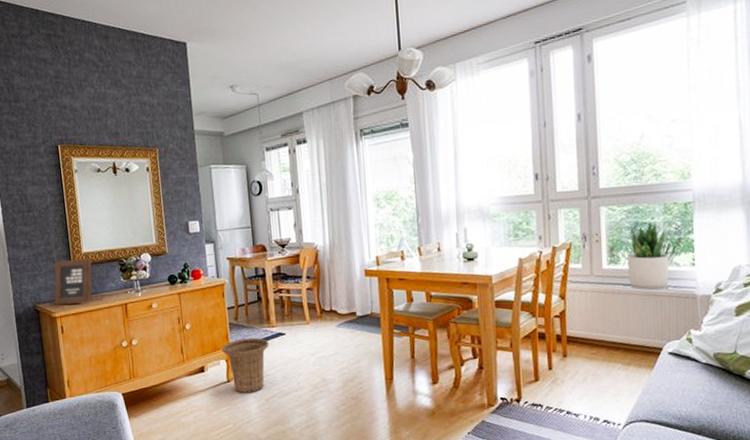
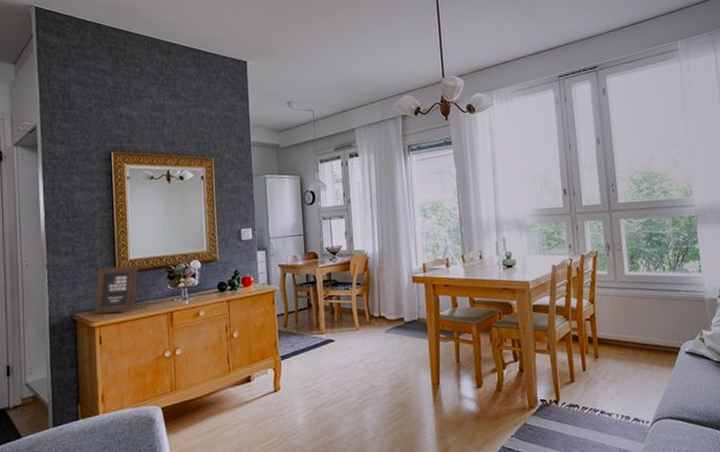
basket: present [222,337,269,394] -> none [270,345,318,404]
planter: present [627,222,670,291] -> none [645,233,681,295]

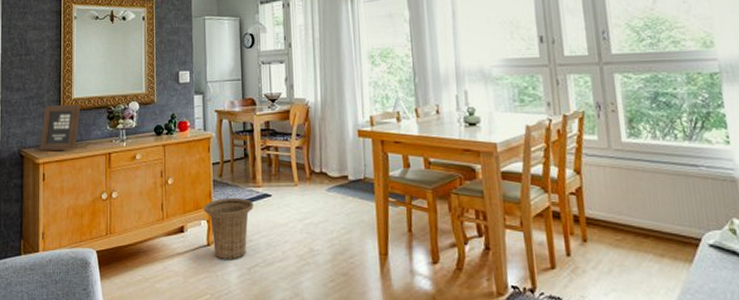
basket: none [270,345,318,404] -> present [204,197,254,261]

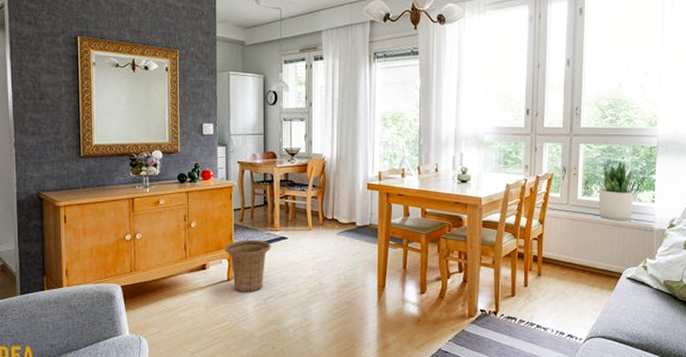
picture frame: present [40,105,81,150] -> none [60,151,102,194]
planter: none [649,93,701,170] -> present [598,161,634,222]

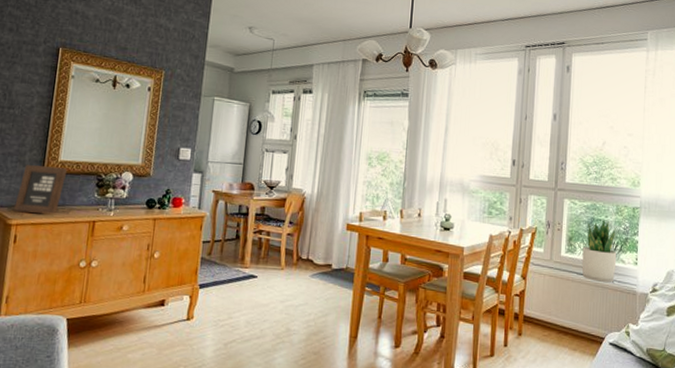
picture frame: none [60,151,102,194] -> present [14,165,68,214]
basket: present [225,239,271,293] -> none [188,275,239,335]

